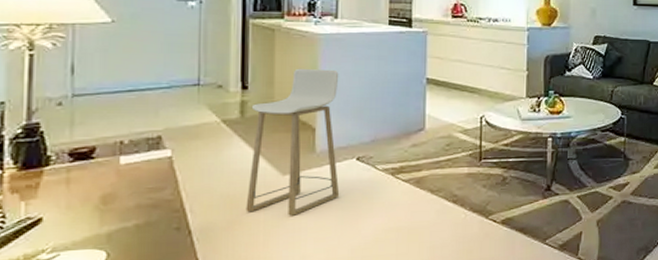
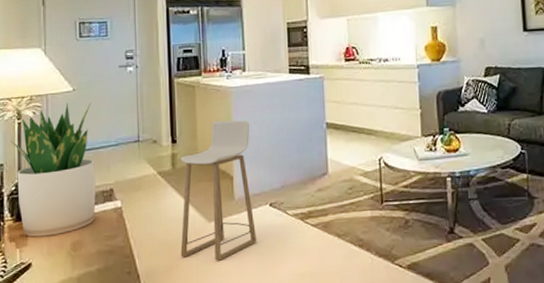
planter: none [17,35,138,189] -> present [10,102,96,237]

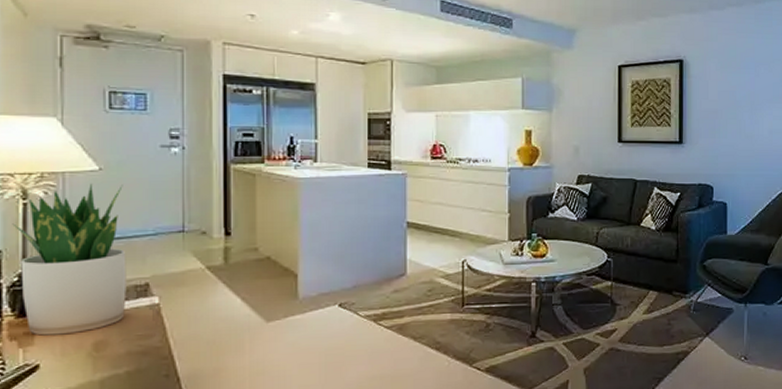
bar stool: present [180,120,257,261] -> none [231,213,323,363]

